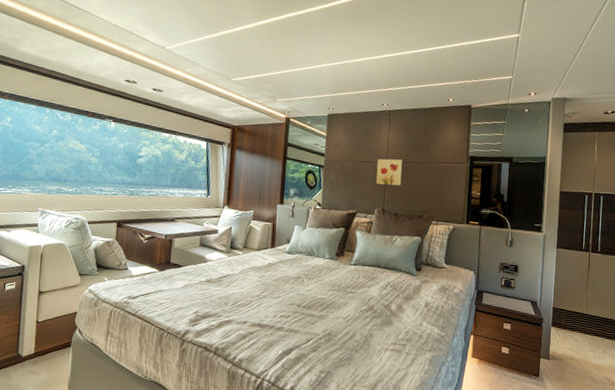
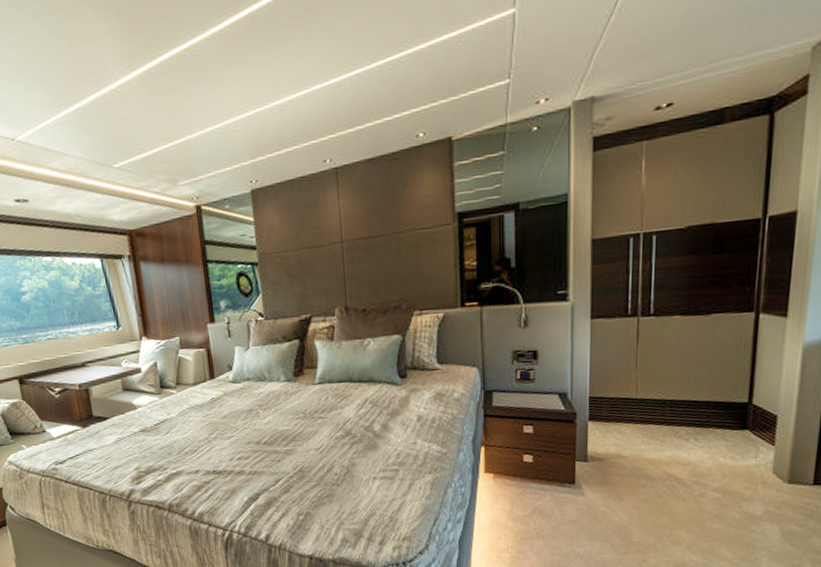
wall art: present [374,157,404,187] -> none [326,233,367,276]

